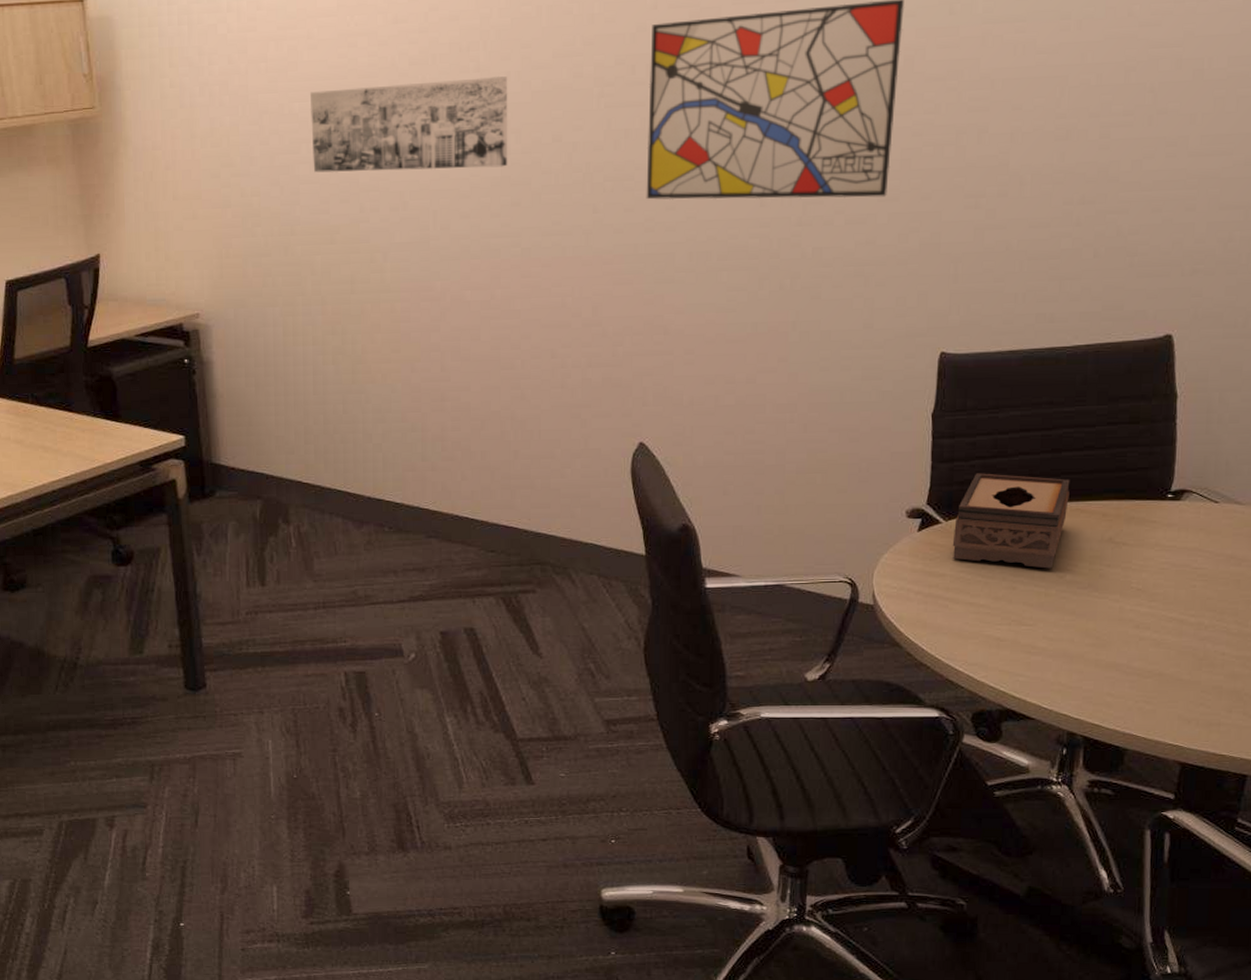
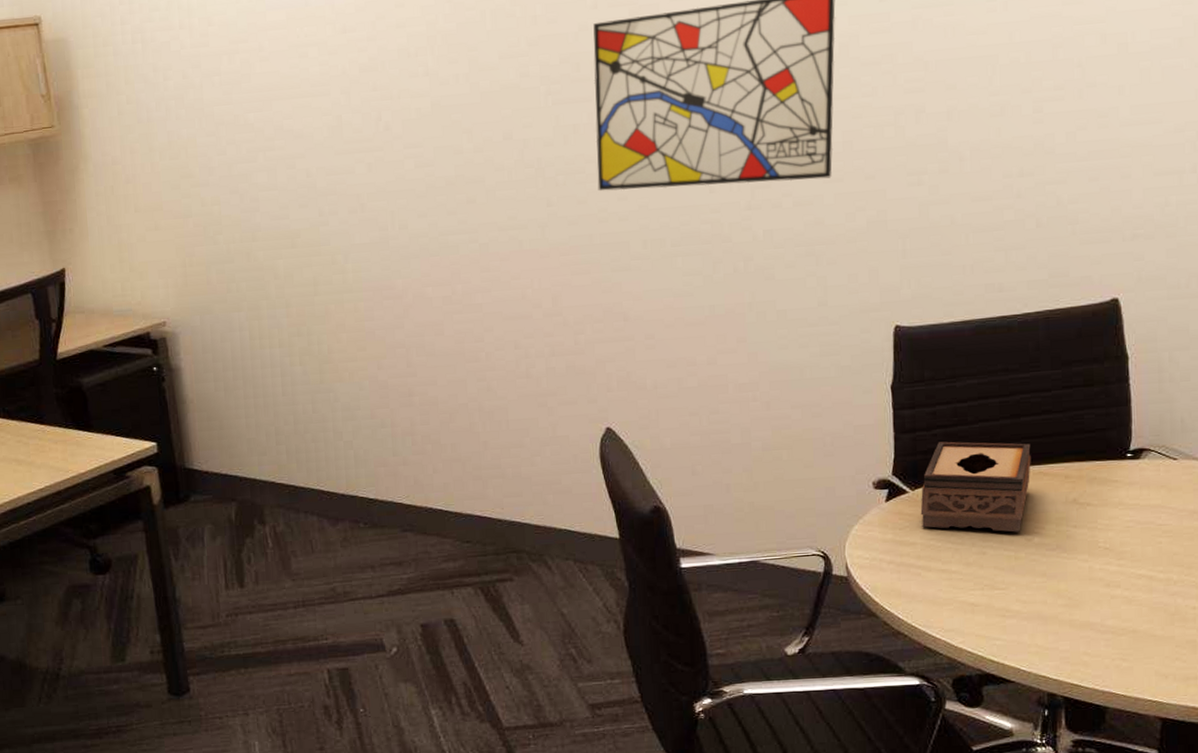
wall art: present [310,76,508,173] -> none [265,79,462,180]

